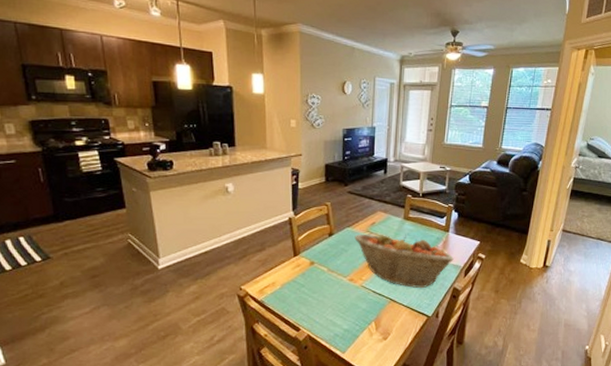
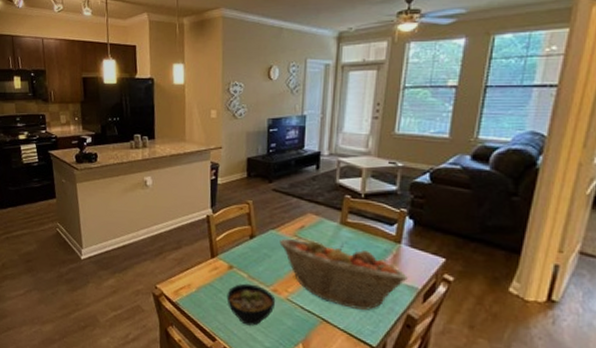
bowl: none [309,276,352,313] -> present [226,283,276,326]

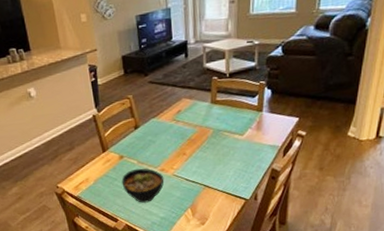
fruit basket: present [279,238,408,311] -> none [161,119,270,173]

